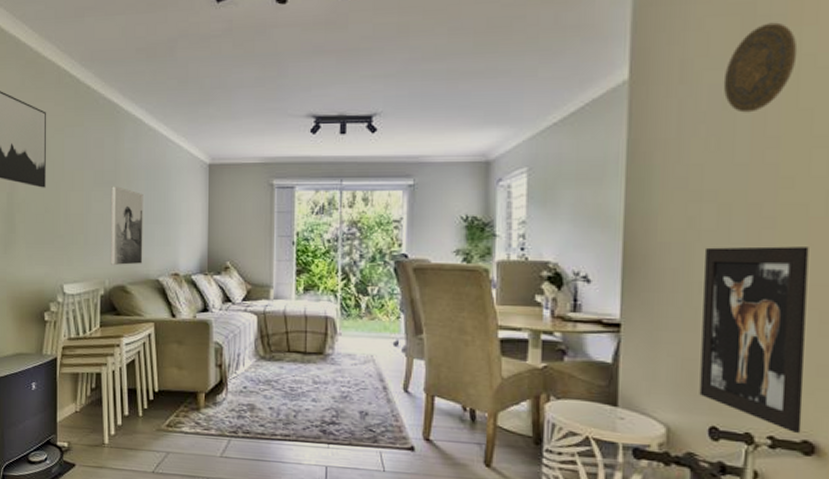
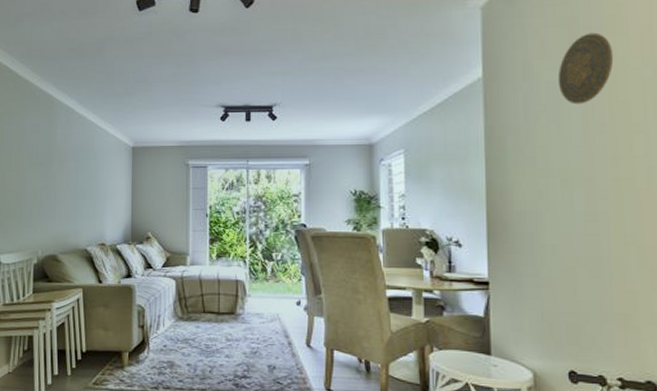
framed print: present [110,186,144,266] -> none [43,166,74,237]
wall art: present [699,246,809,434] -> none [554,214,645,376]

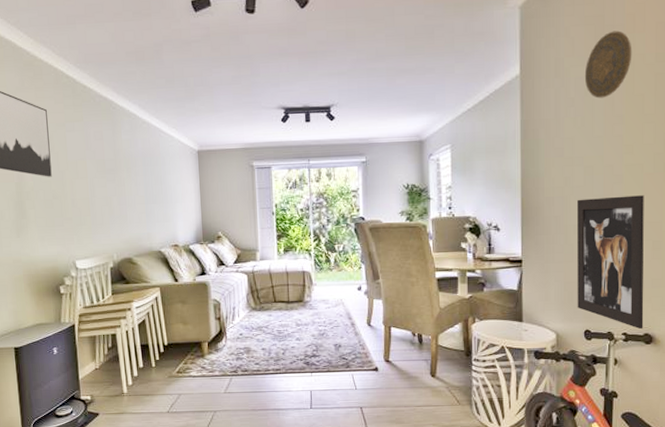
wall art: none [554,214,645,376] -> present [577,195,644,330]

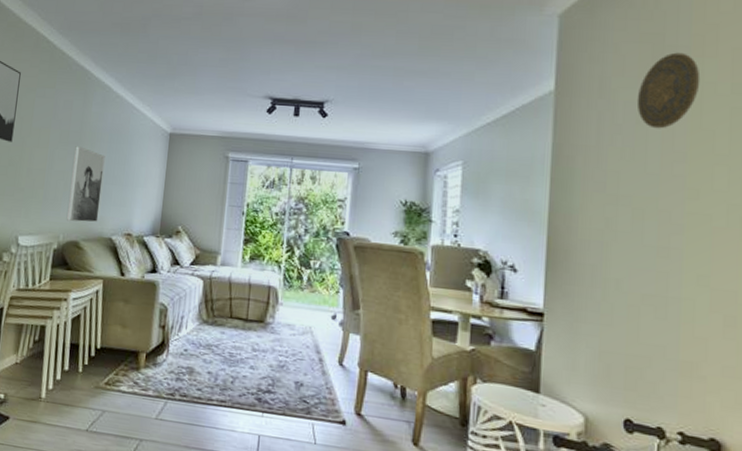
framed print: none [113,173,146,242] -> present [66,146,105,223]
wall art: present [577,195,644,330] -> none [615,247,713,432]

